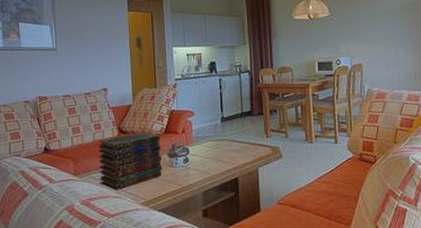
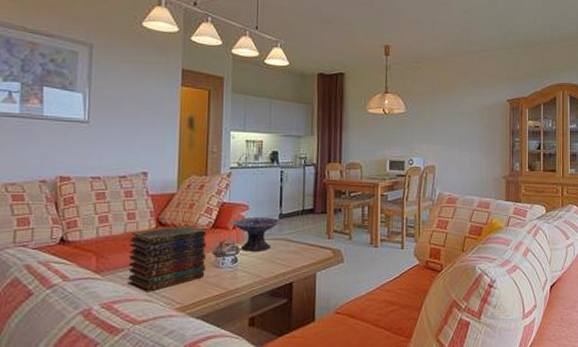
decorative bowl: none [180,121,224,152] -> present [231,218,282,251]

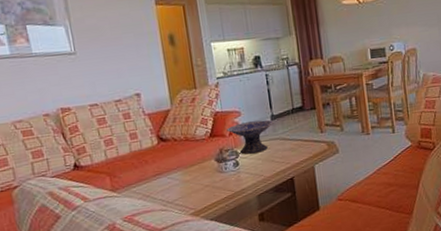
book stack: present [128,224,206,292] -> none [136,137,211,203]

